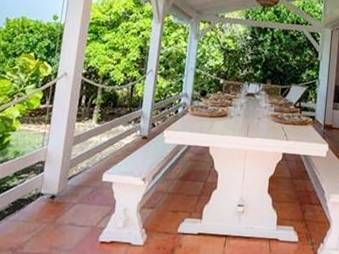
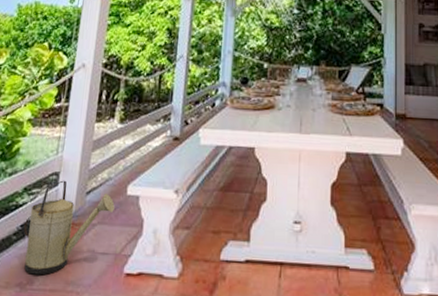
watering can: none [14,168,92,242] -> present [24,180,115,276]

